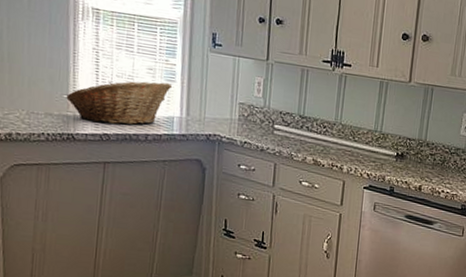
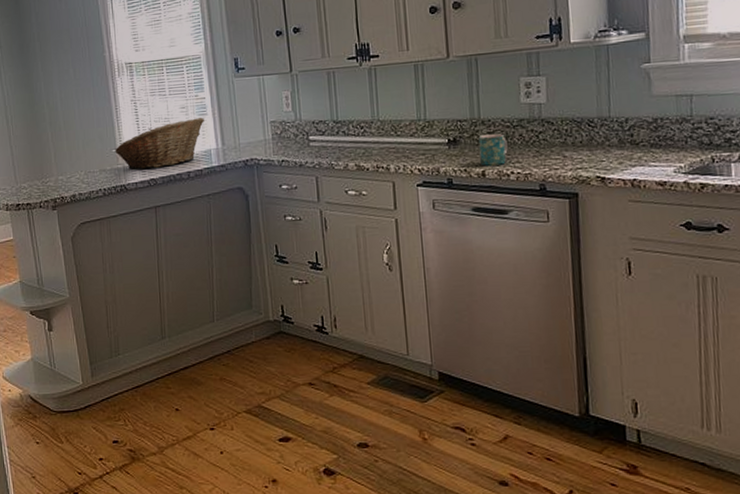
mug: none [419,155,444,184] -> present [478,133,508,166]

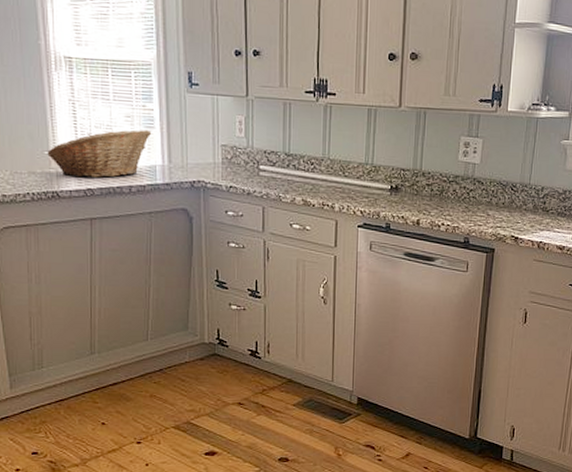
mug: present [478,133,508,166] -> none [417,186,442,216]

